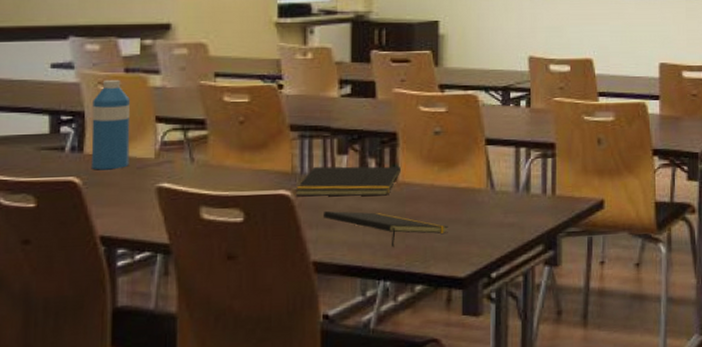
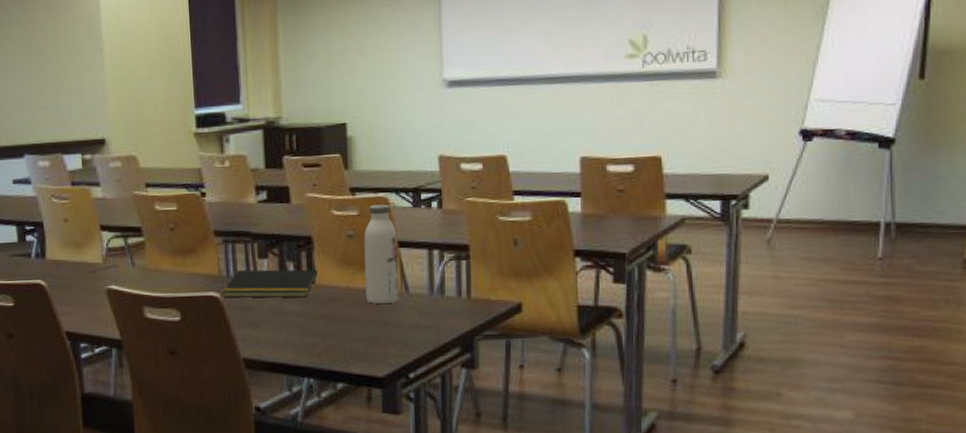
water bottle: present [91,79,131,170] -> none [48,192,83,274]
notepad: present [322,210,448,246] -> none [249,311,365,346]
water bottle: none [451,102,485,202] -> present [364,204,399,304]

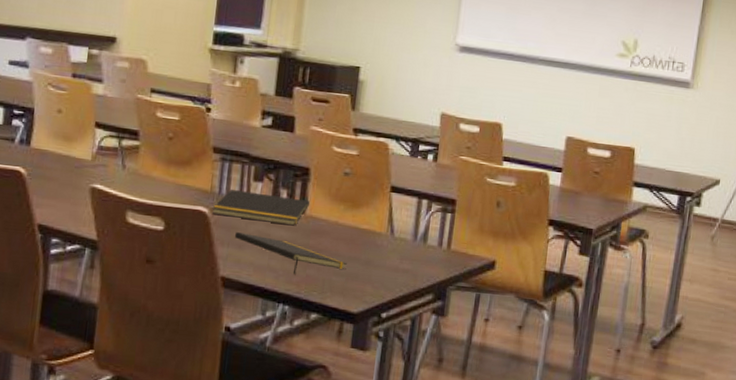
notepad: none [249,311,365,346] -> present [234,231,347,274]
water bottle: present [364,204,399,304] -> none [352,148,391,244]

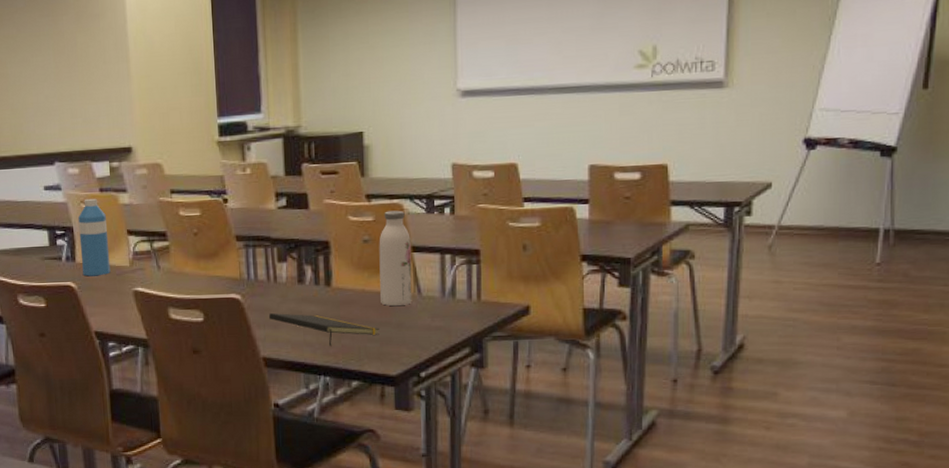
water bottle: none [36,82,74,166] -> present [78,198,111,277]
notepad: present [211,190,309,226] -> none [244,272,334,300]
water bottle: none [352,148,391,244] -> present [379,210,412,306]

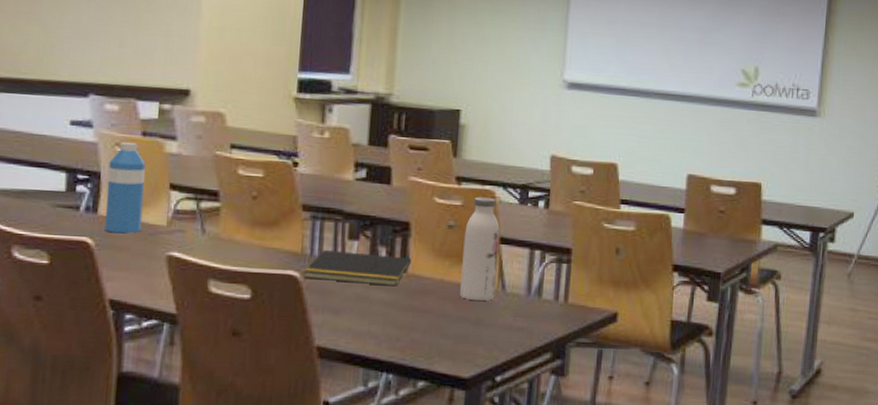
notepad: none [244,272,334,300] -> present [303,250,411,286]
notepad: present [268,312,379,346] -> none [329,295,455,339]

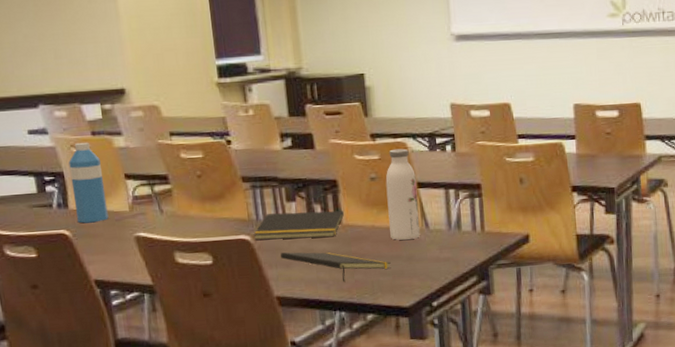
notepad: none [329,295,455,339] -> present [280,252,391,282]

